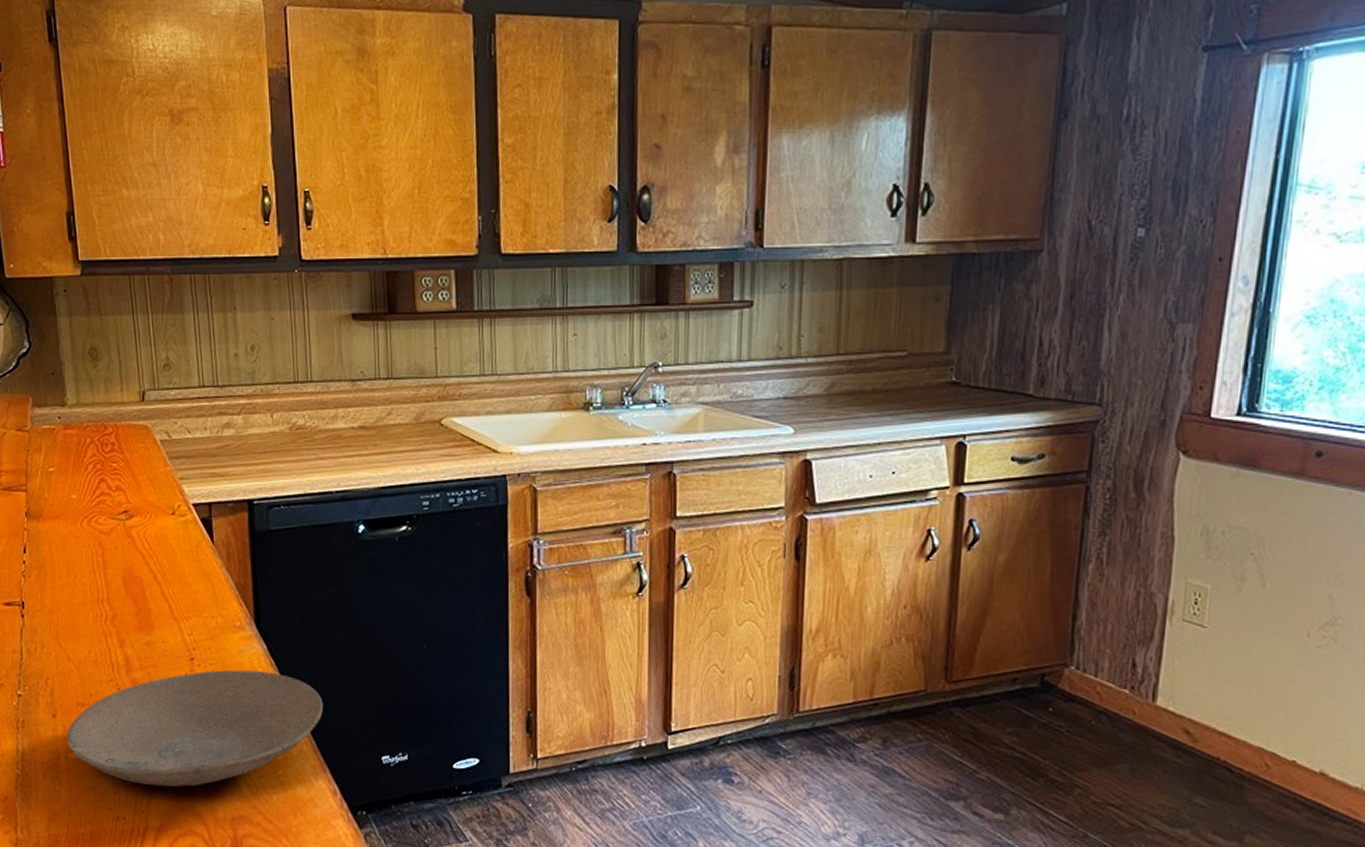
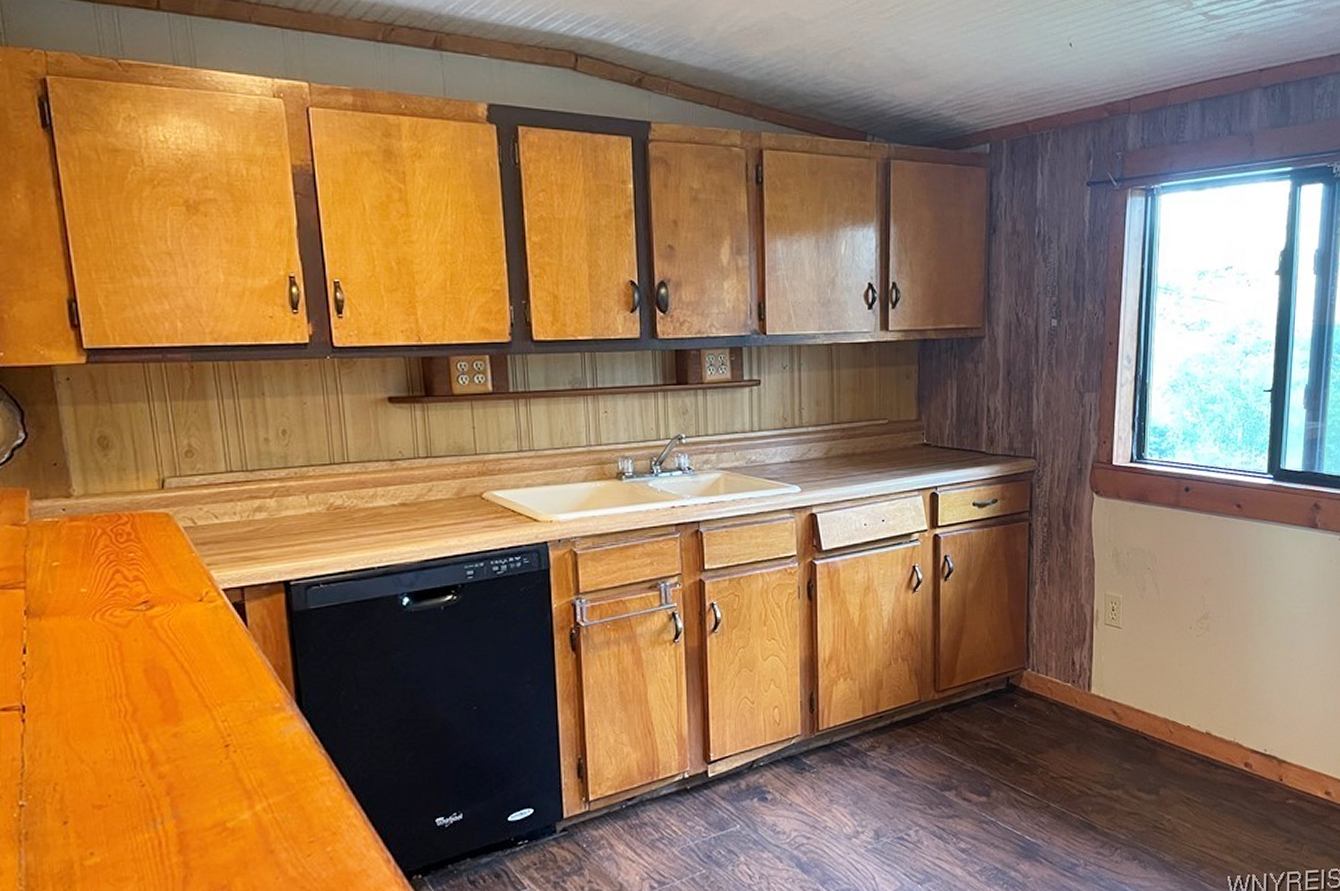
plate: present [67,669,323,787] -> none [81,749,373,882]

